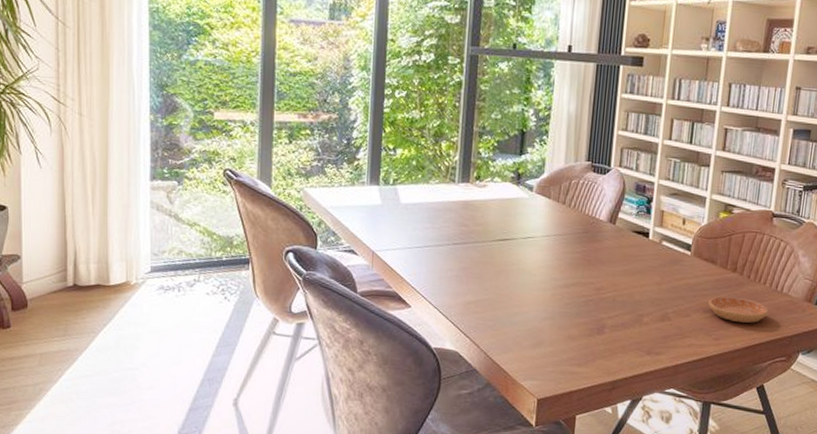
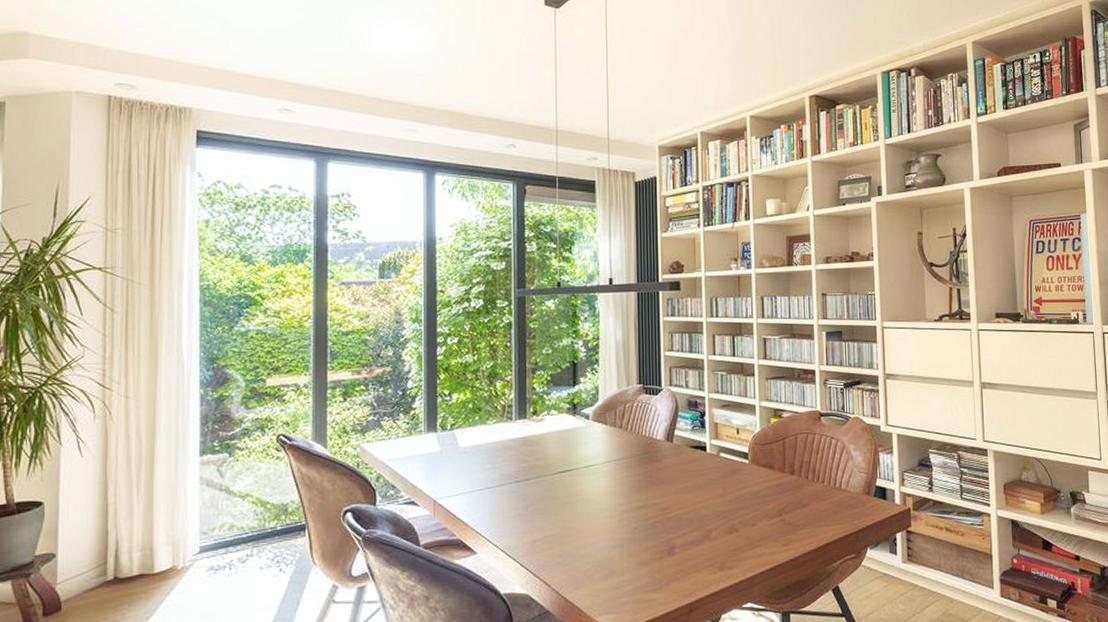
saucer: present [708,296,768,323] -> none [772,499,831,525]

